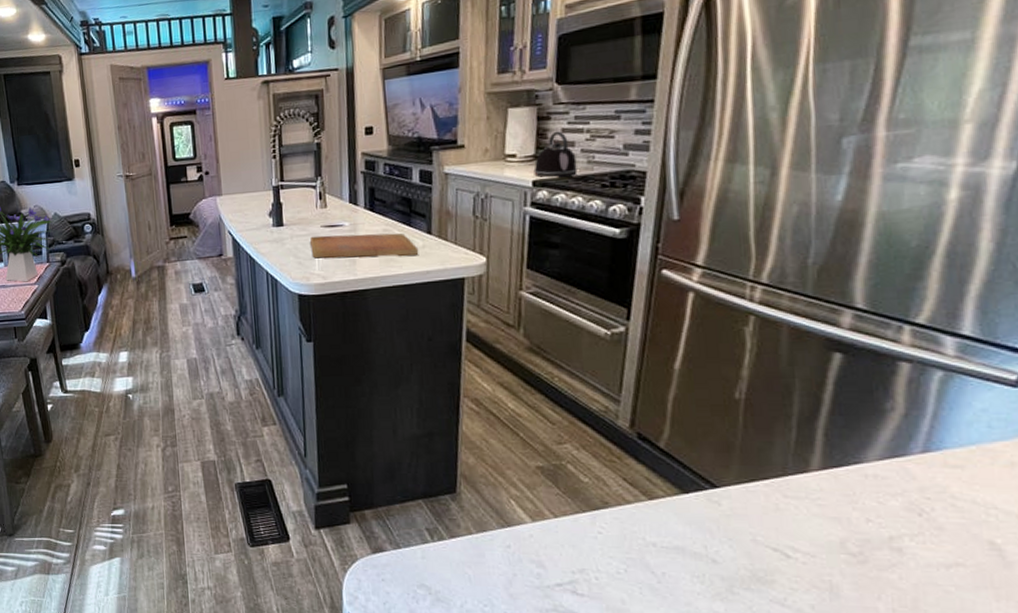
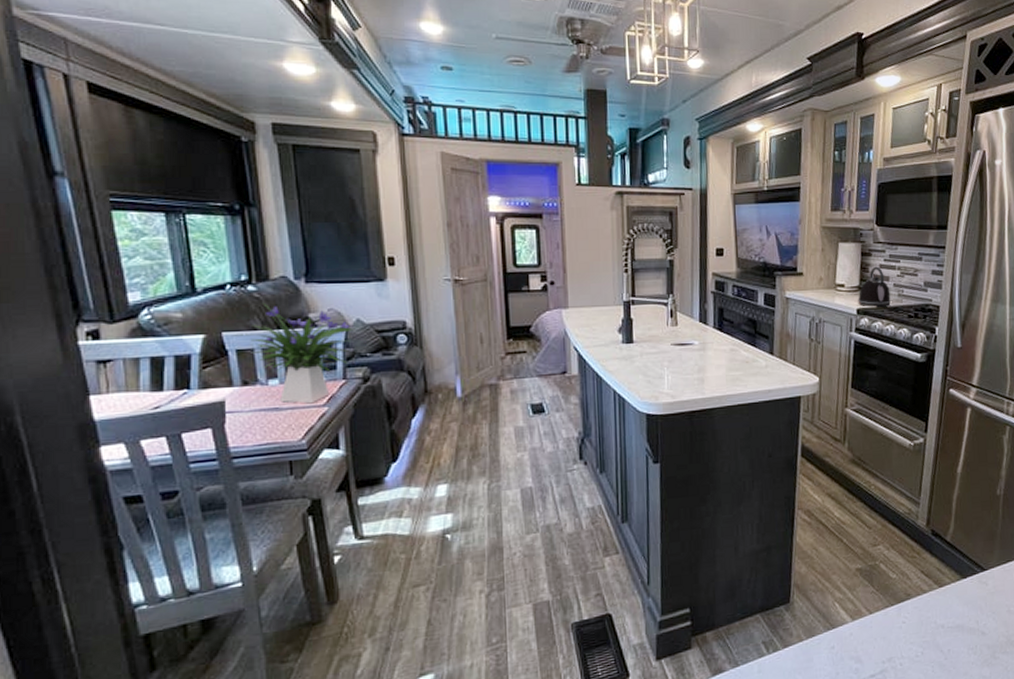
cutting board: present [310,232,419,259] -> none [660,352,762,377]

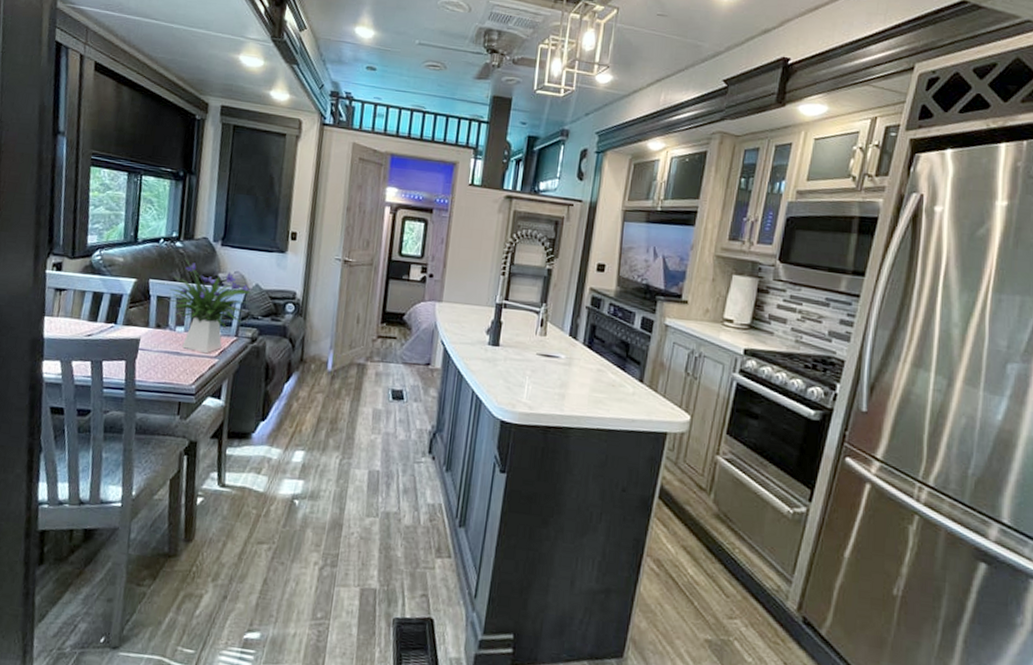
kettle: present [858,266,891,307] -> none [746,305,786,352]

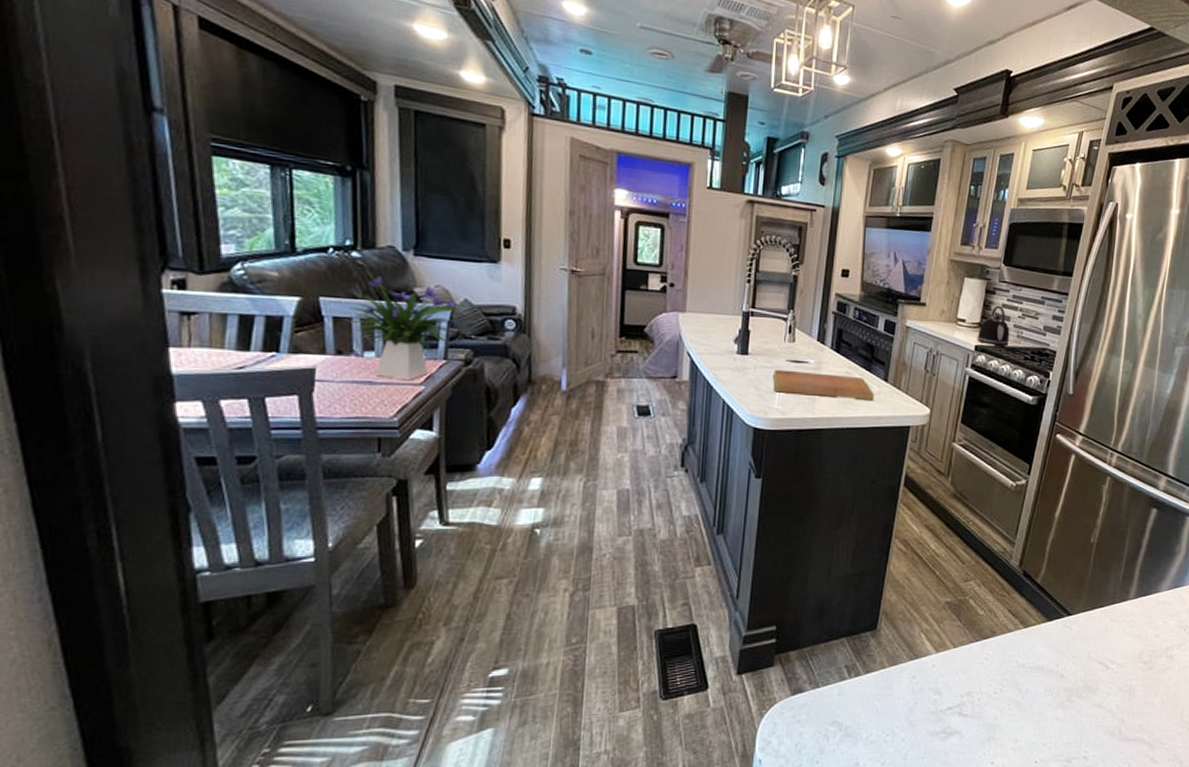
cutting board: none [522,362,628,401] -> present [773,369,875,400]
kettle: none [746,305,786,352] -> present [977,305,1010,346]

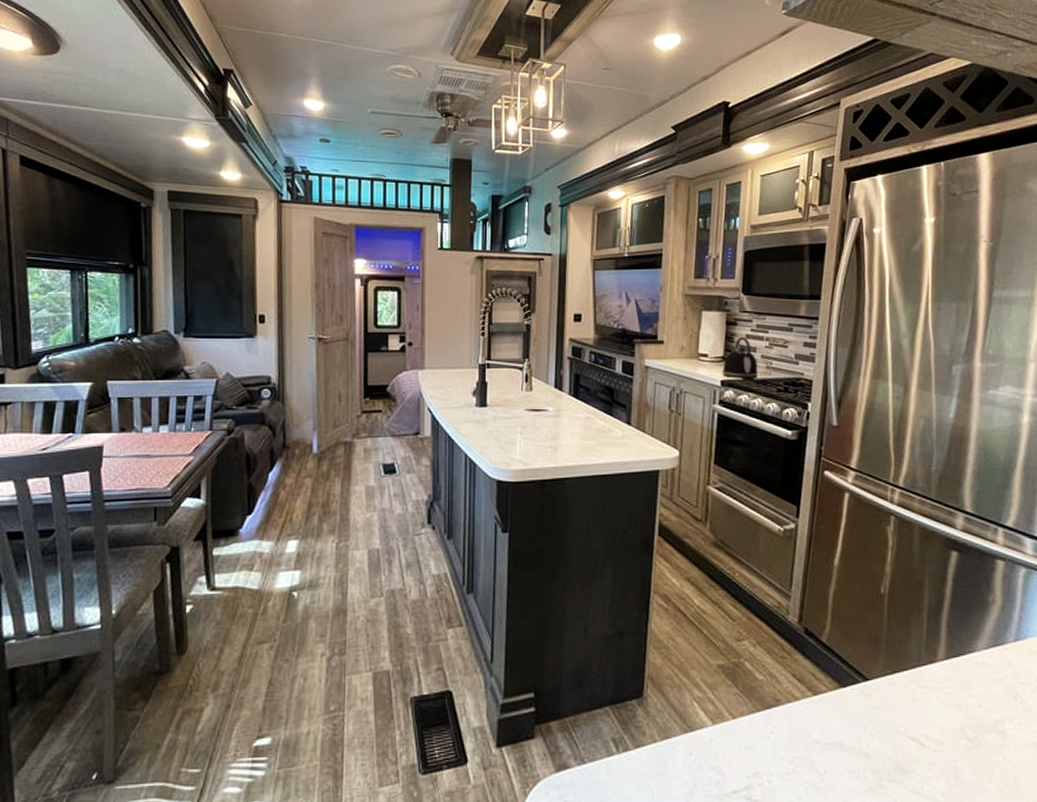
flower arrangement: present [331,270,462,381] -> none [117,354,224,453]
cutting board: present [773,369,875,400] -> none [513,419,618,445]

